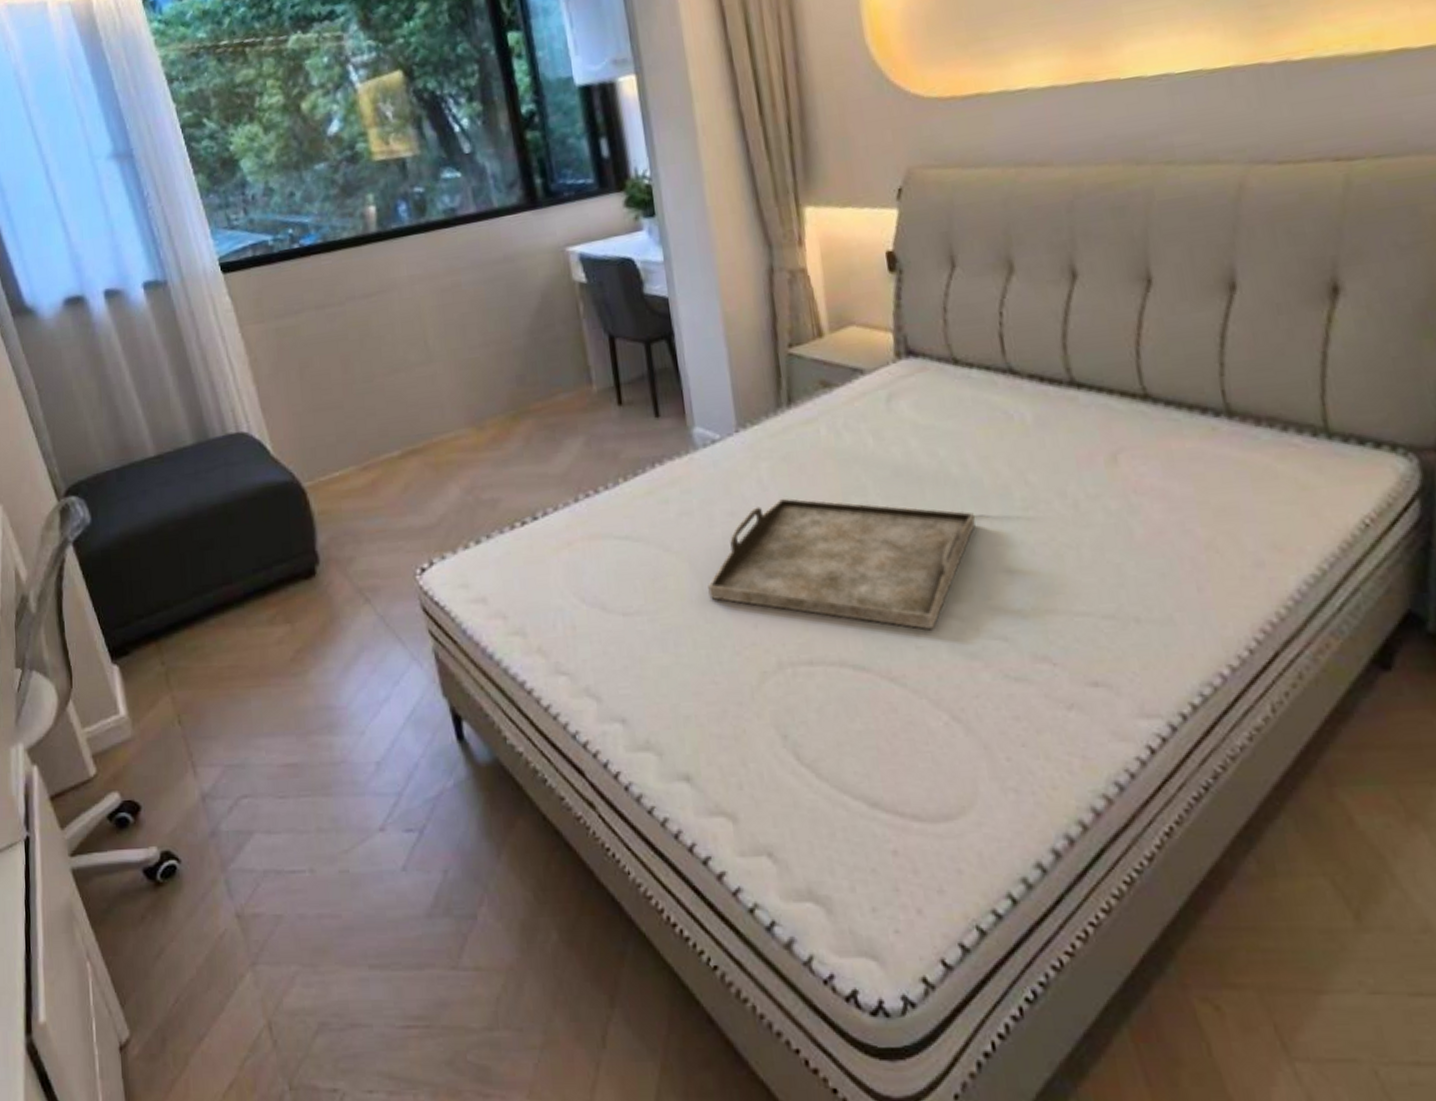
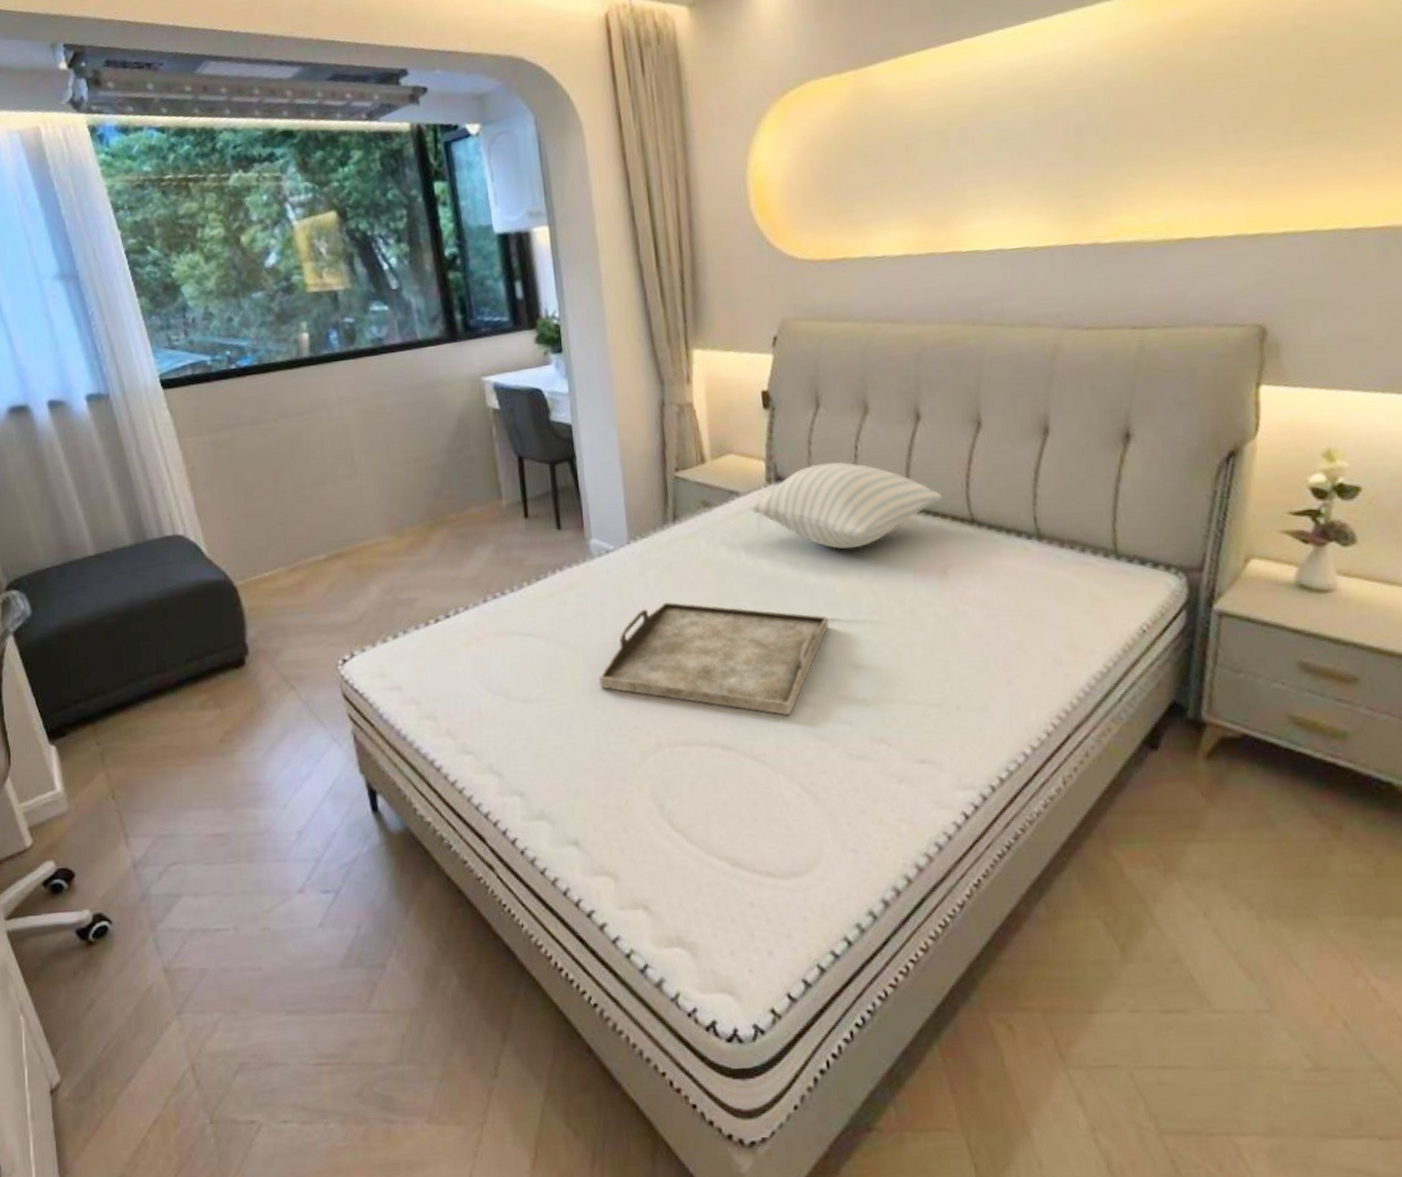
pillow: none [875,330,1107,434] -> present [748,461,942,550]

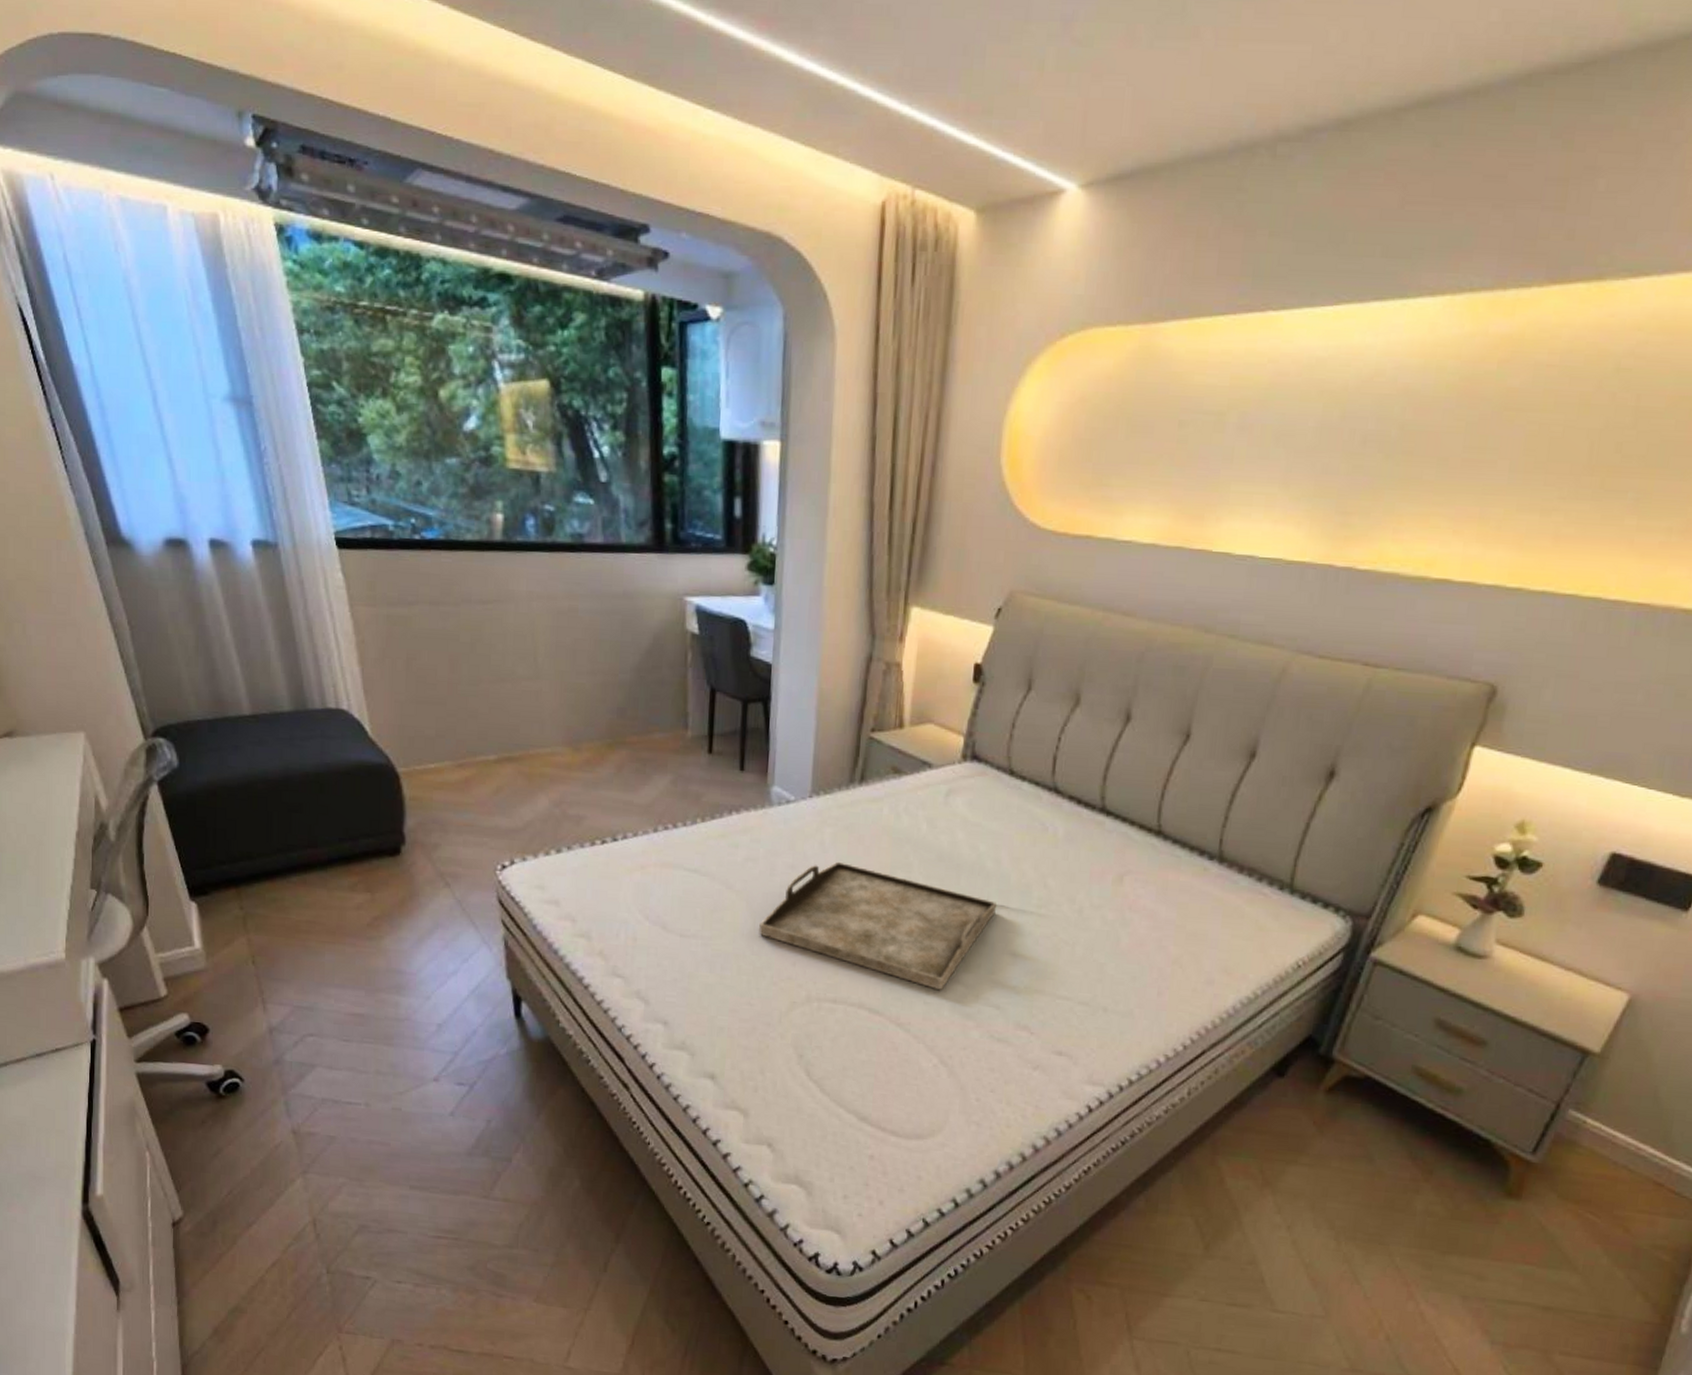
pillow: present [748,461,942,550] -> none [938,749,1135,841]

